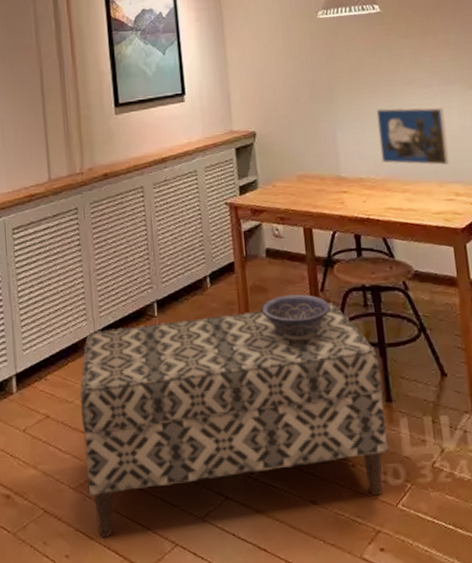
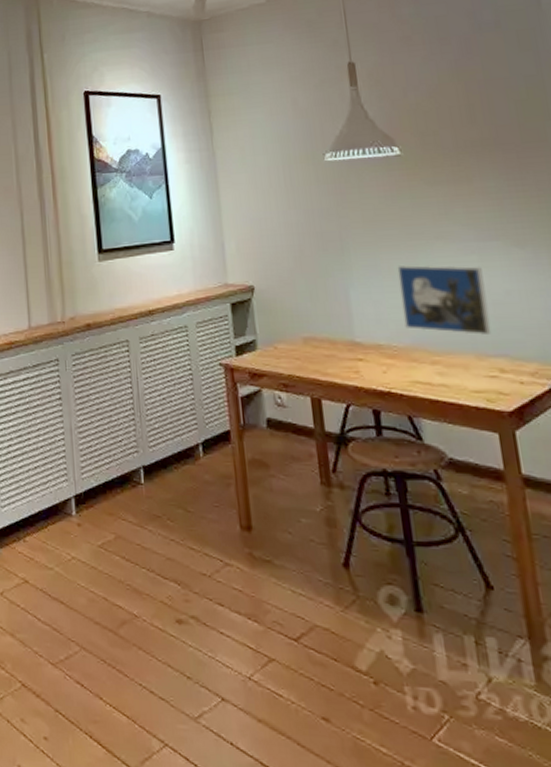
bench: present [80,303,389,537] -> none [60,487,420,724]
decorative bowl: present [260,294,331,341] -> none [260,473,346,528]

